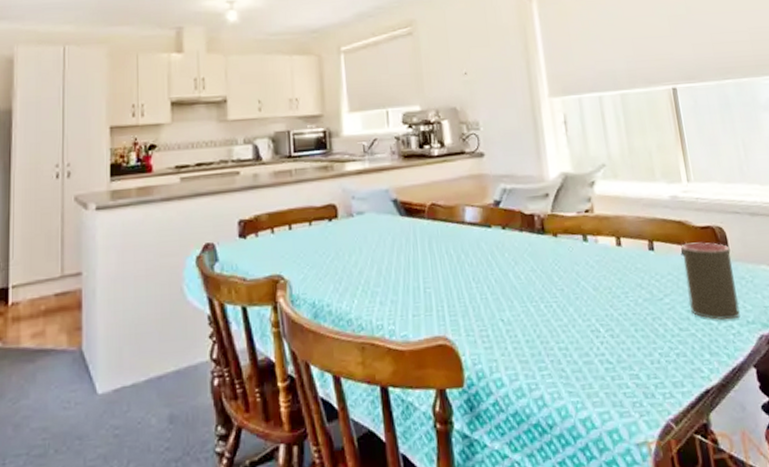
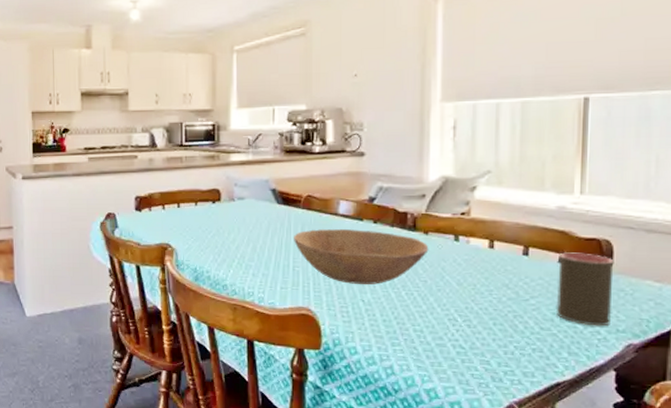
bowl: none [421,238,561,302] -> present [294,229,429,284]

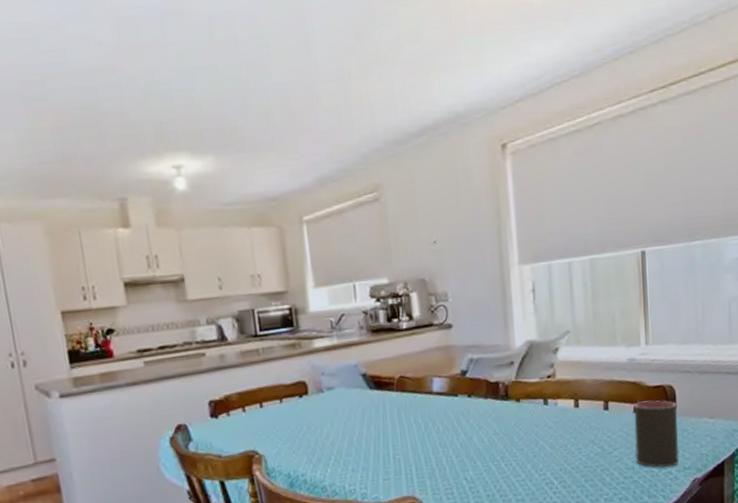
bowl: present [294,229,429,284] -> none [390,405,522,464]

